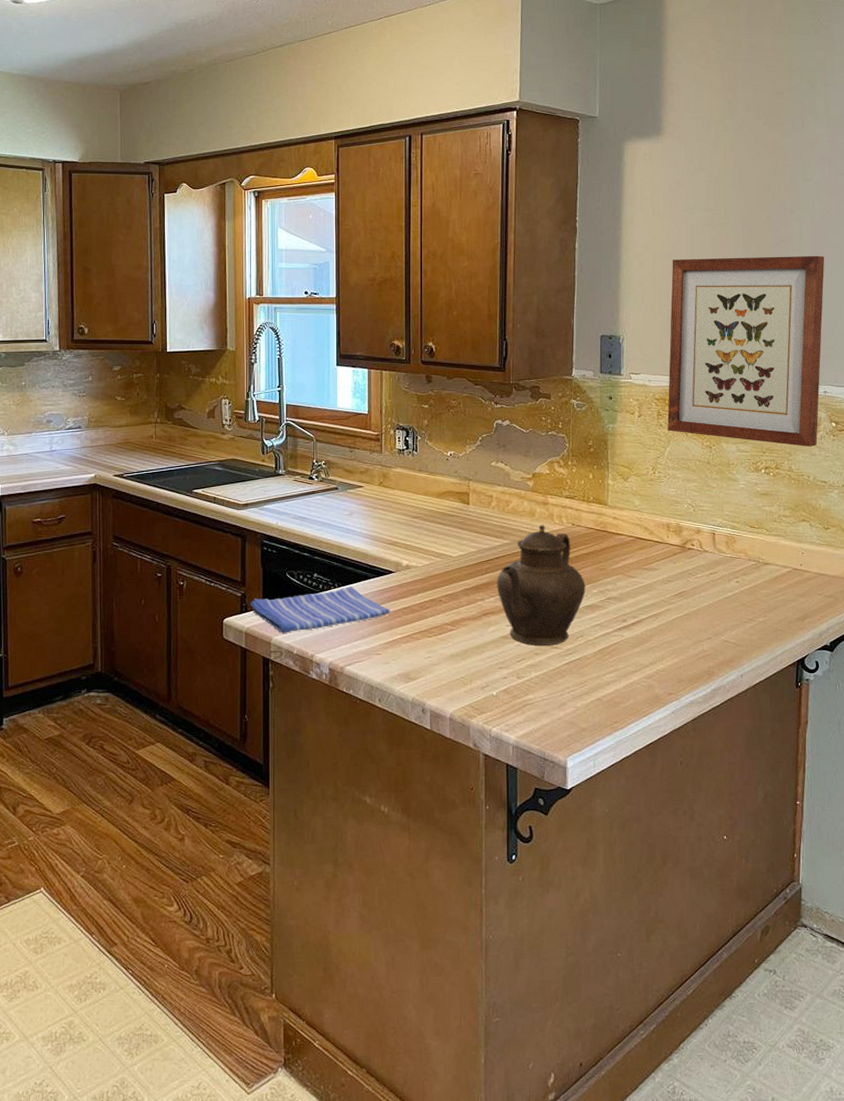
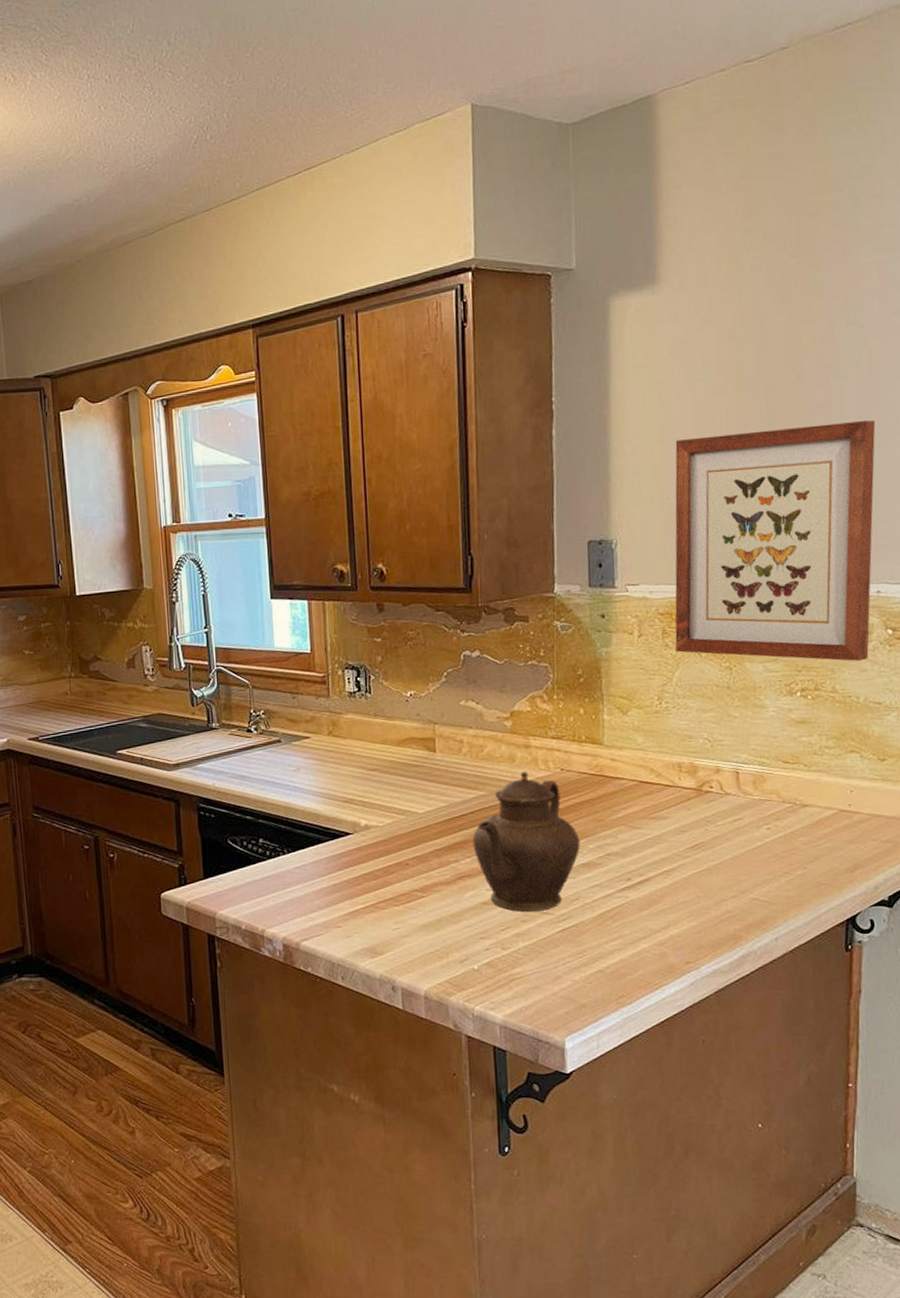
dish towel: present [250,587,391,633] -> none [189,852,350,907]

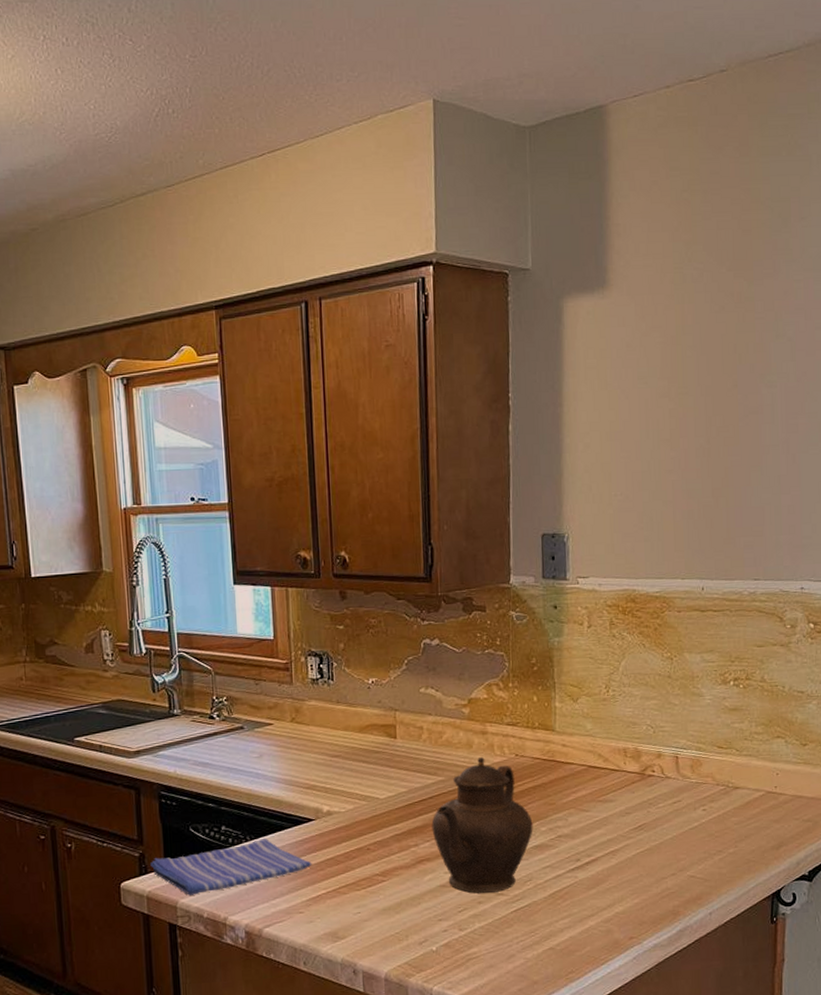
dish towel: none [189,852,350,907] -> present [150,839,312,896]
wall art: present [675,420,876,661] -> none [621,427,801,653]

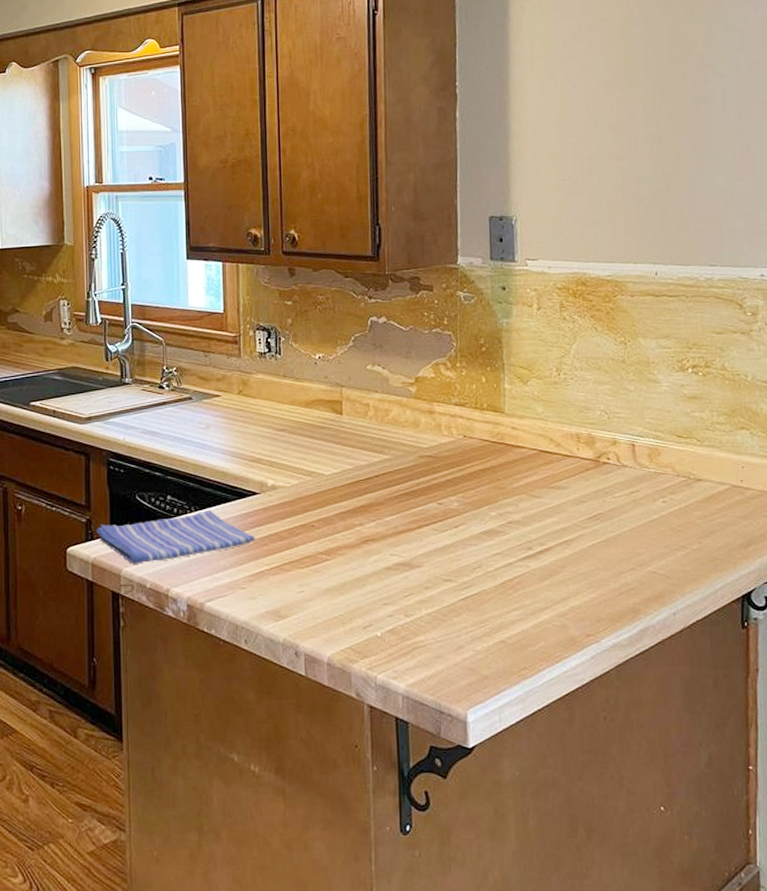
teapot: present [431,757,533,893] -> none [377,437,482,578]

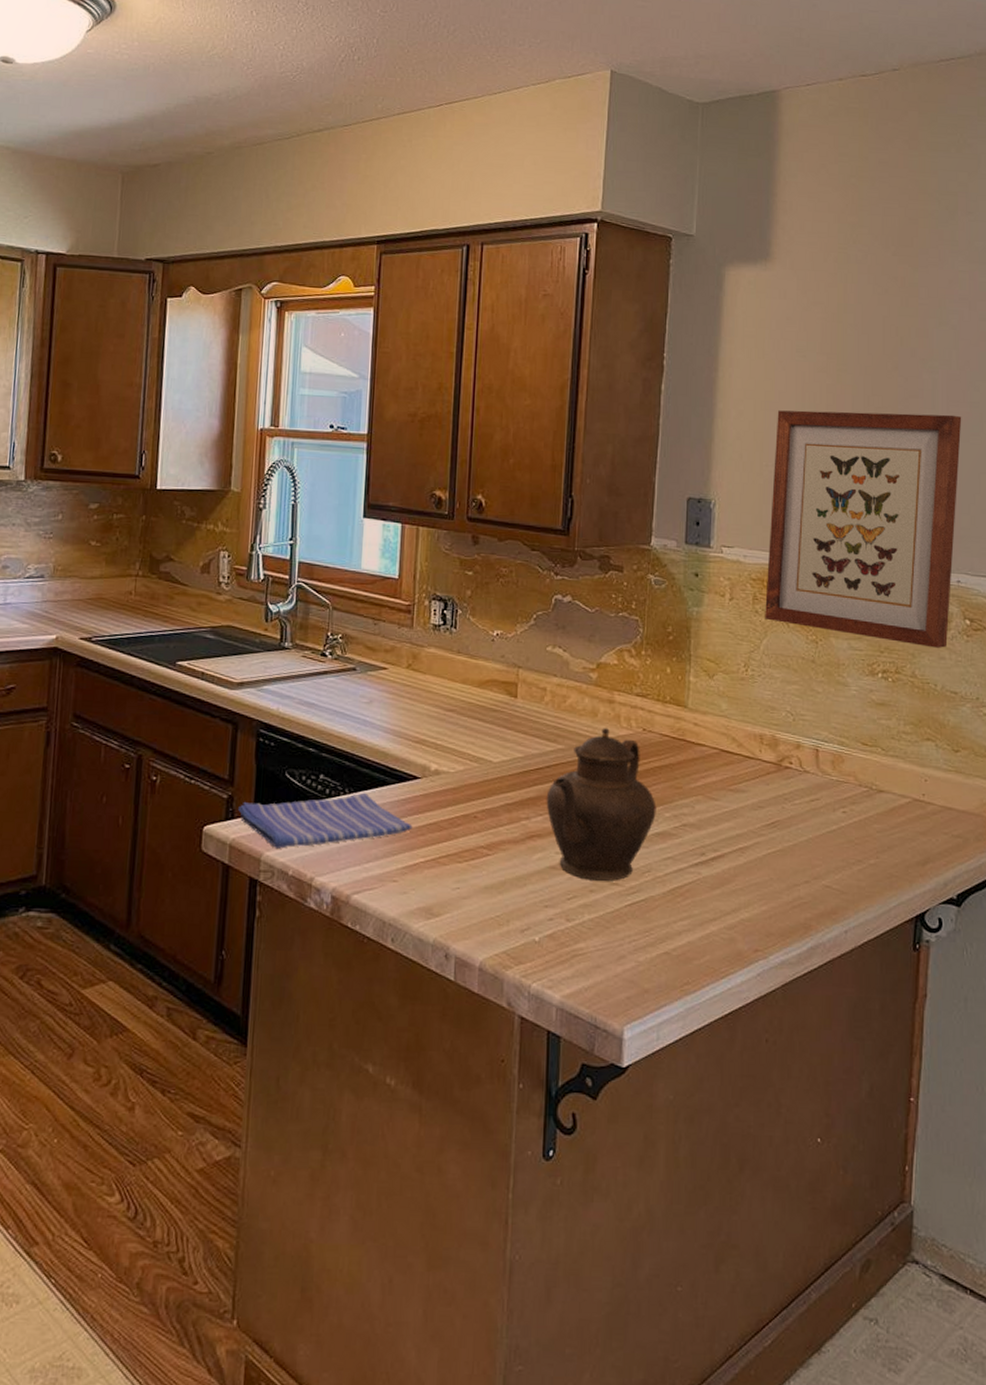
teapot: none [377,437,482,578] -> present [546,728,656,881]
wall art: none [570,115,755,341] -> present [765,410,962,648]

